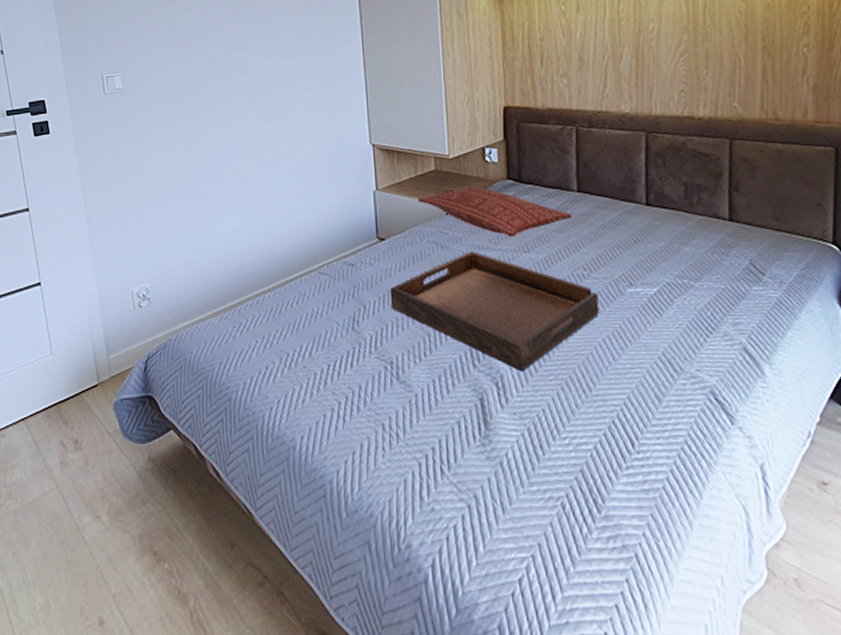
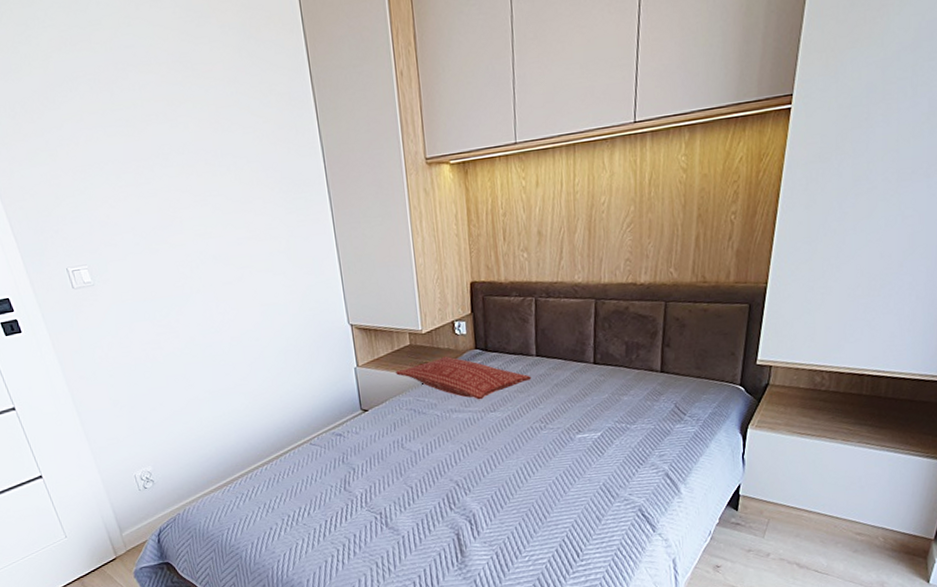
serving tray: present [389,251,600,372] -> none [375,414,554,510]

